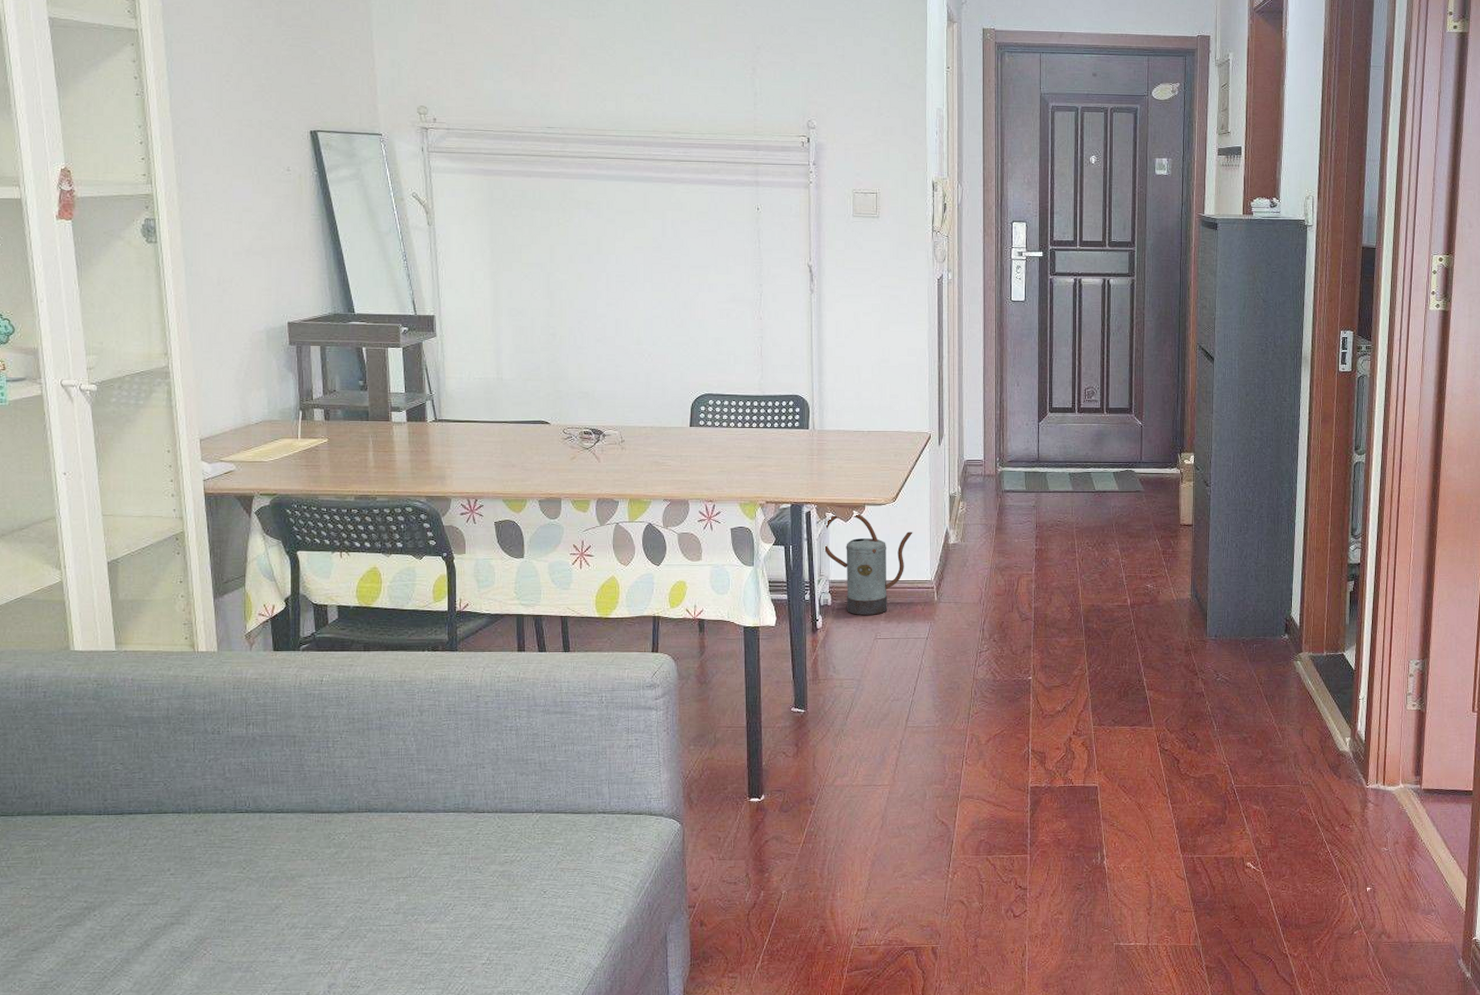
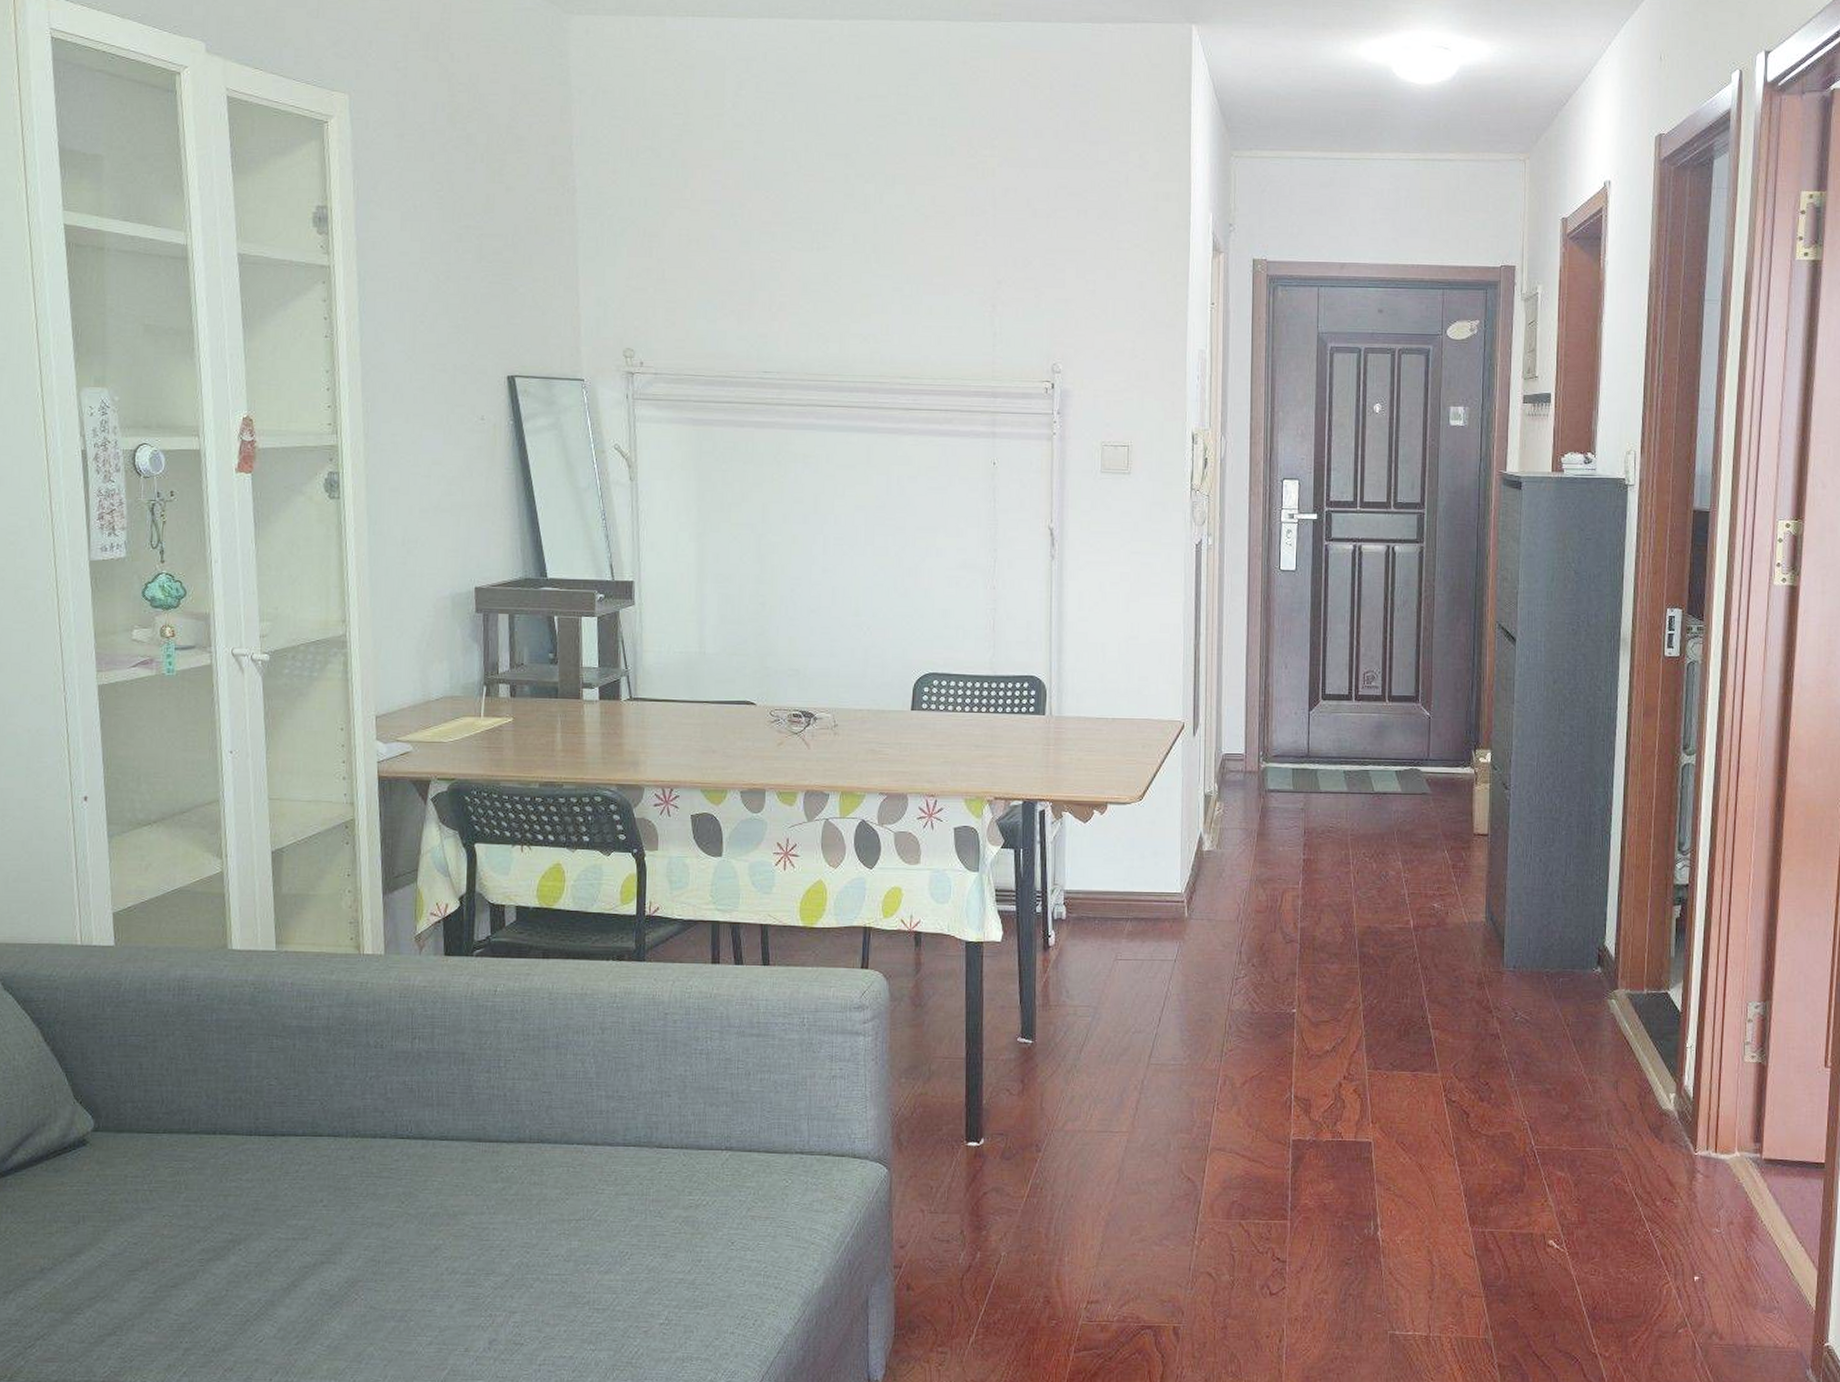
watering can: present [823,513,913,615] -> none [1058,813,1162,932]

